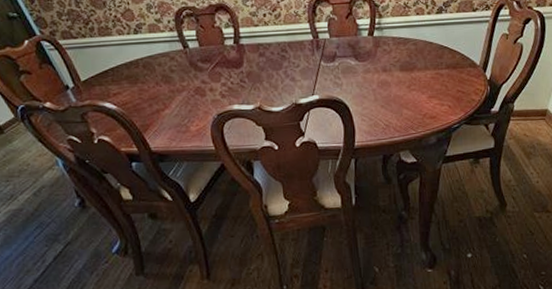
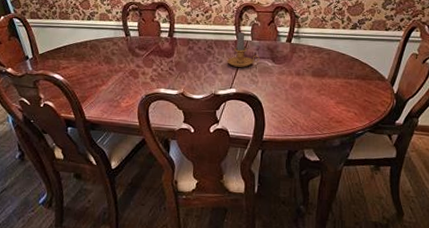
candle: none [305,29,341,70] -> present [227,31,260,67]

